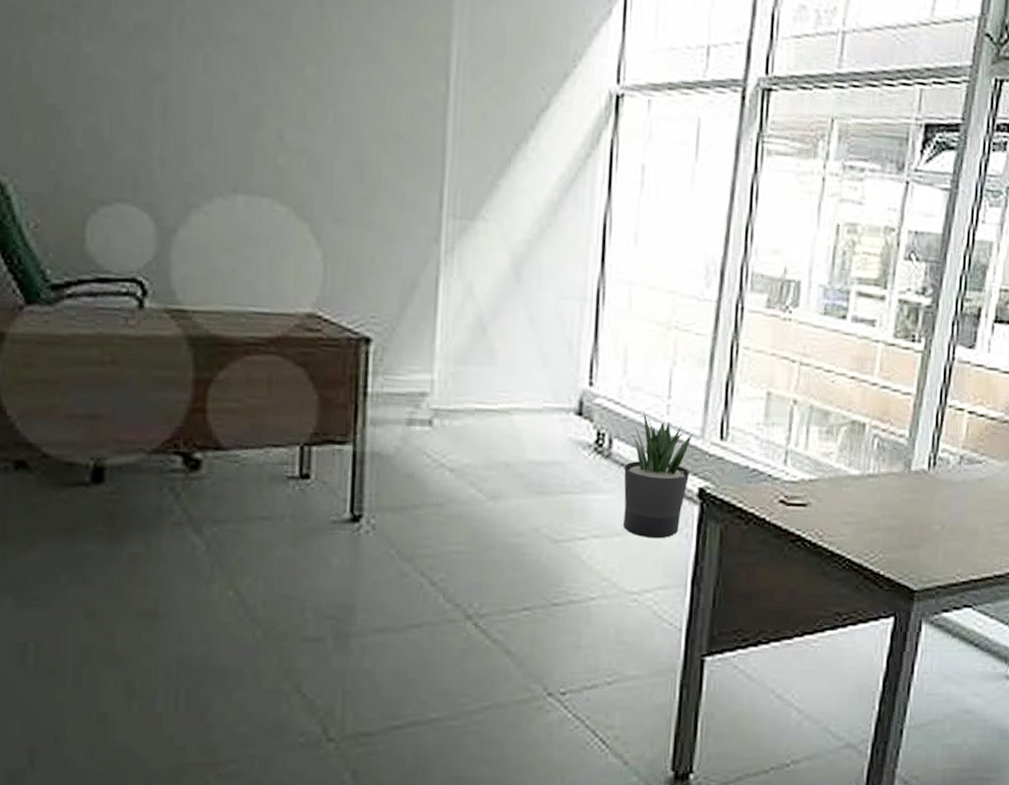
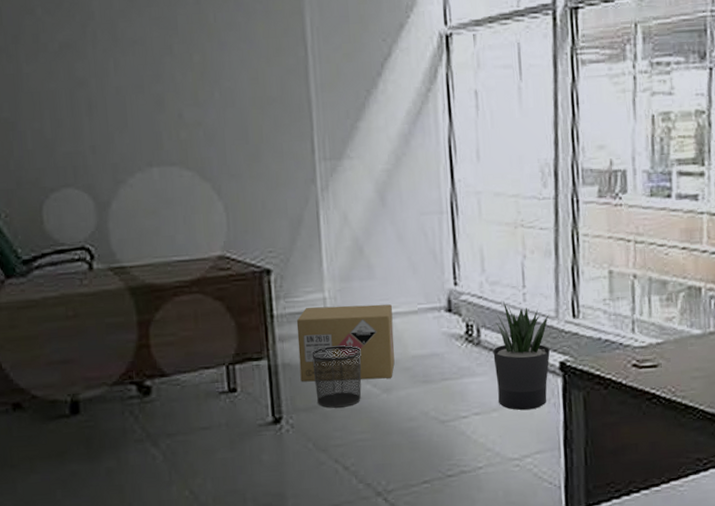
cardboard box: none [391,388,512,484] -> present [296,304,395,382]
waste bin: none [407,438,469,512] -> present [310,345,362,408]

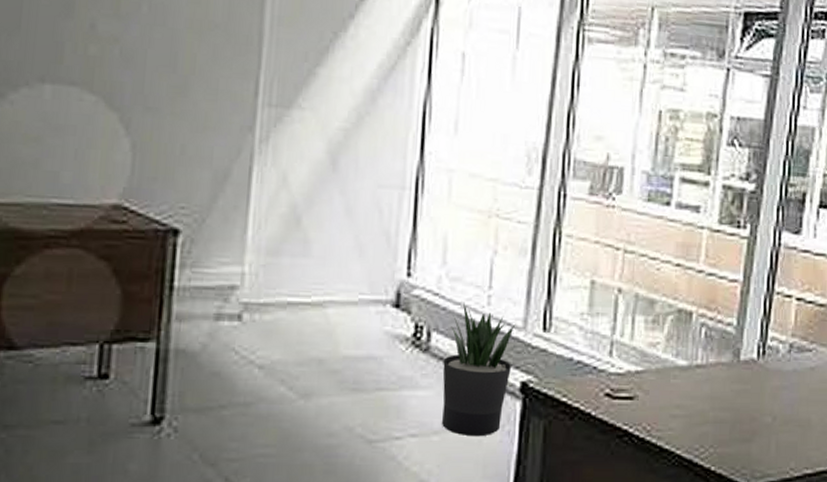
cardboard box: present [296,304,395,382] -> none [196,281,327,381]
waste bin: present [310,345,362,408] -> none [213,333,280,412]

